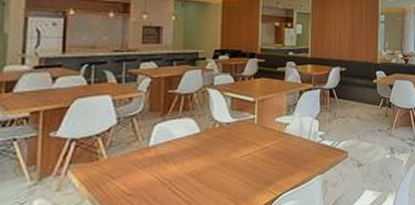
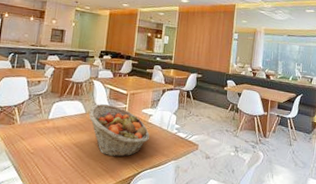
fruit basket: none [205,118,287,183] -> present [89,104,150,157]

